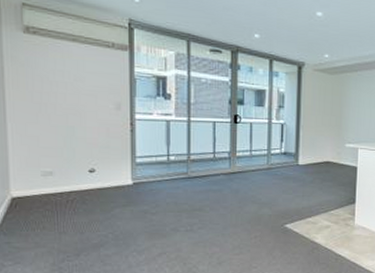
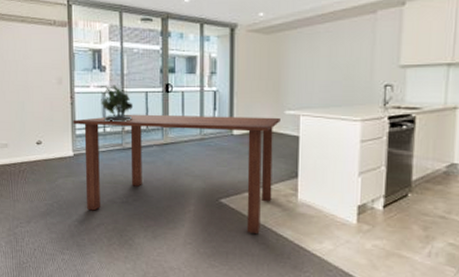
dining table: none [133,143,341,254] -> present [73,114,280,233]
potted plant: none [165,112,201,151] -> present [101,83,134,122]

